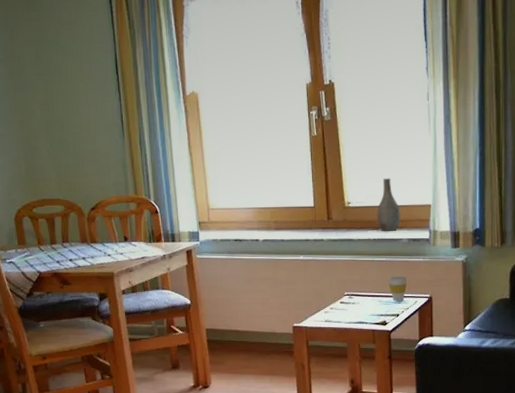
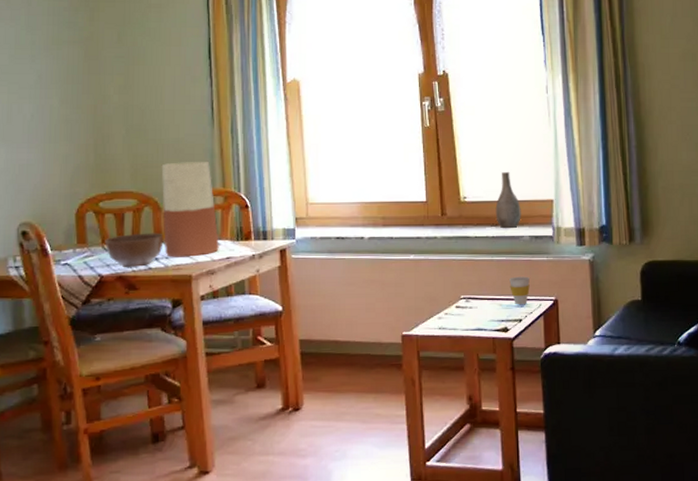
bowl: none [40,235,88,265] -> present [104,233,164,267]
vase: none [82,170,135,257] -> present [161,161,219,257]

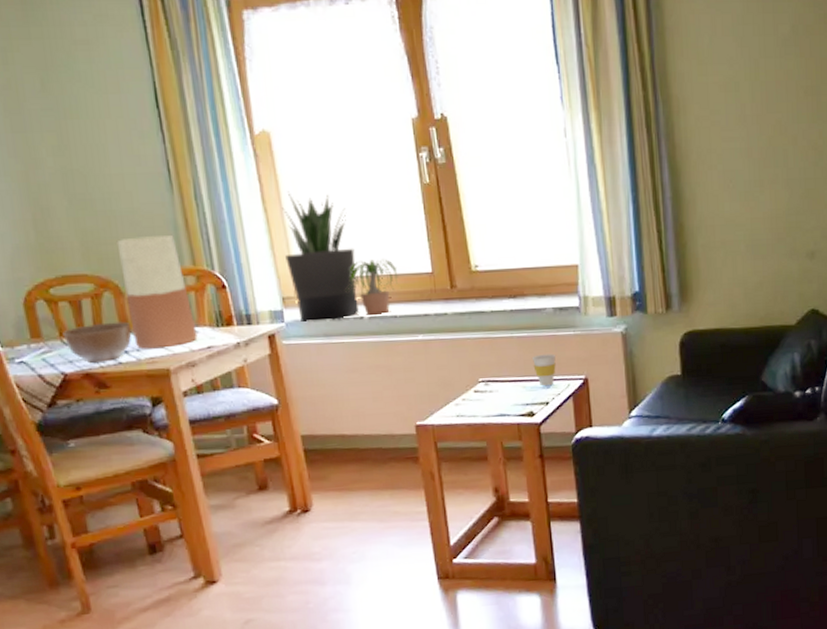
planter: none [302,129,361,239] -> present [282,191,359,321]
potted plant: none [352,189,397,236] -> present [347,259,398,315]
vase: present [495,171,521,229] -> none [512,233,543,301]

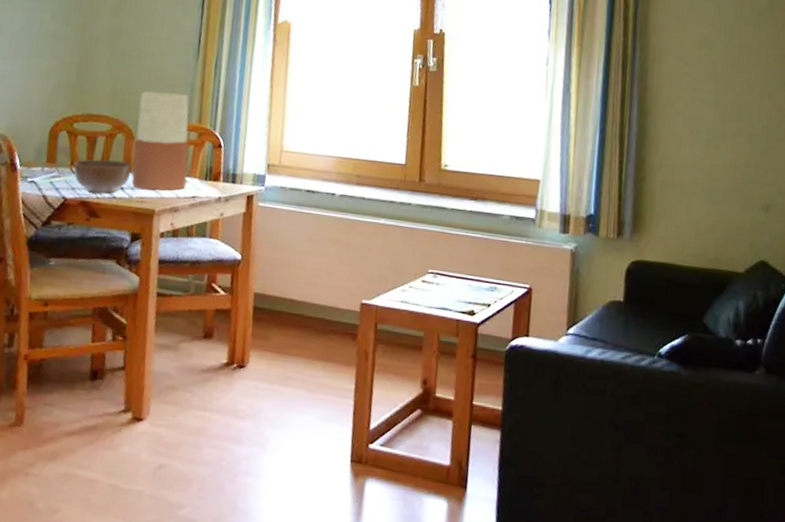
planter: present [282,191,359,321] -> none [278,74,341,192]
potted plant: present [347,259,398,315] -> none [326,143,374,195]
cup: present [531,354,556,387] -> none [481,257,504,289]

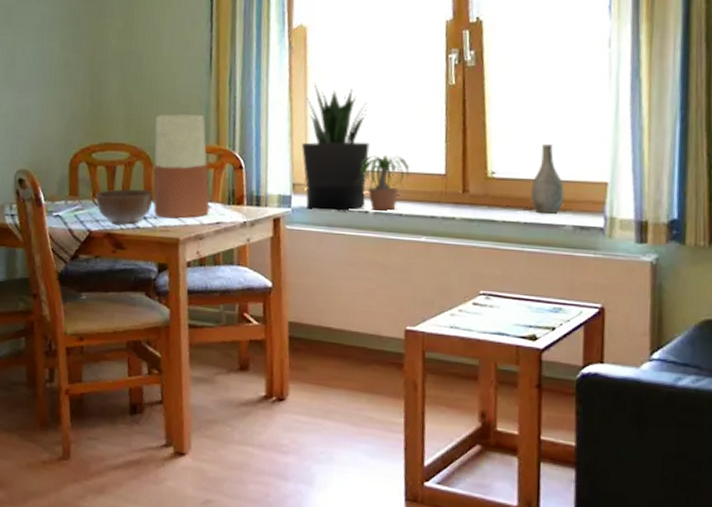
planter: none [278,74,341,192] -> present [302,83,370,211]
potted plant: none [326,143,374,195] -> present [356,155,410,211]
vase: none [476,143,505,205] -> present [530,143,564,215]

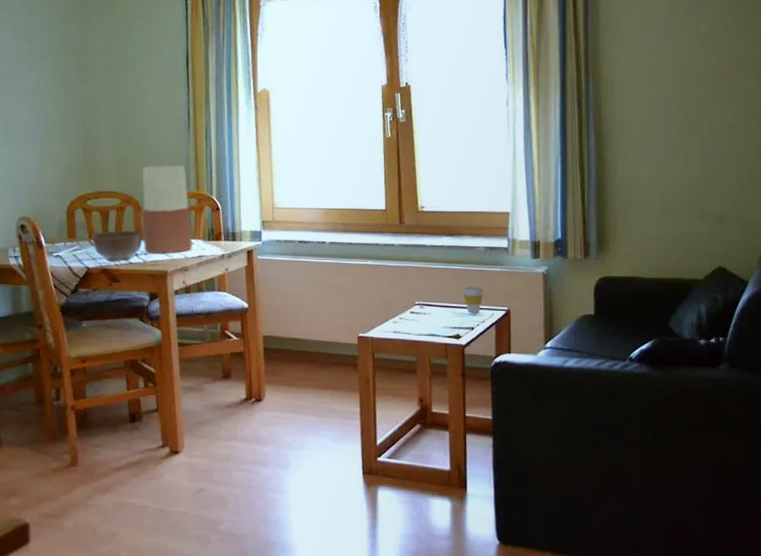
planter: present [302,83,370,211] -> none [269,137,324,242]
potted plant: present [356,155,410,211] -> none [314,196,357,241]
vase: present [530,143,564,215] -> none [452,183,477,239]
cup: none [541,274,569,310] -> present [462,286,483,314]

